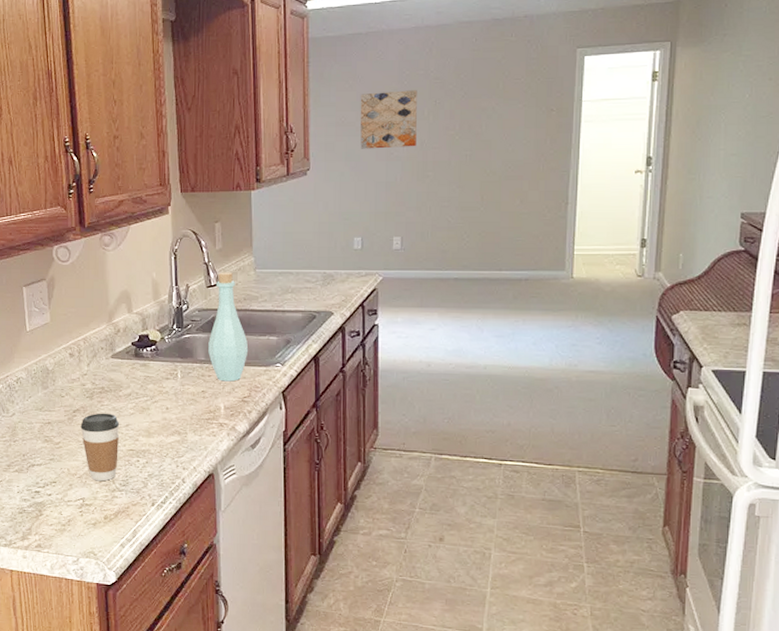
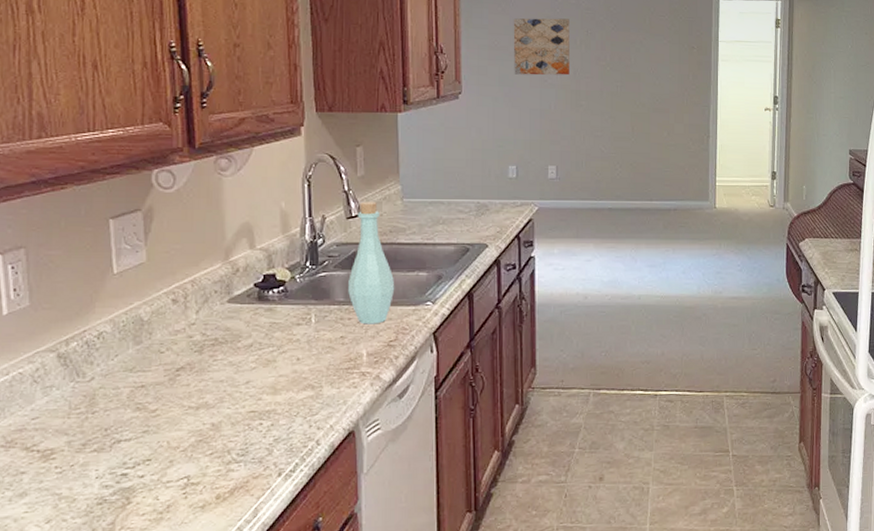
coffee cup: present [80,413,120,482] -> none [185,369,238,453]

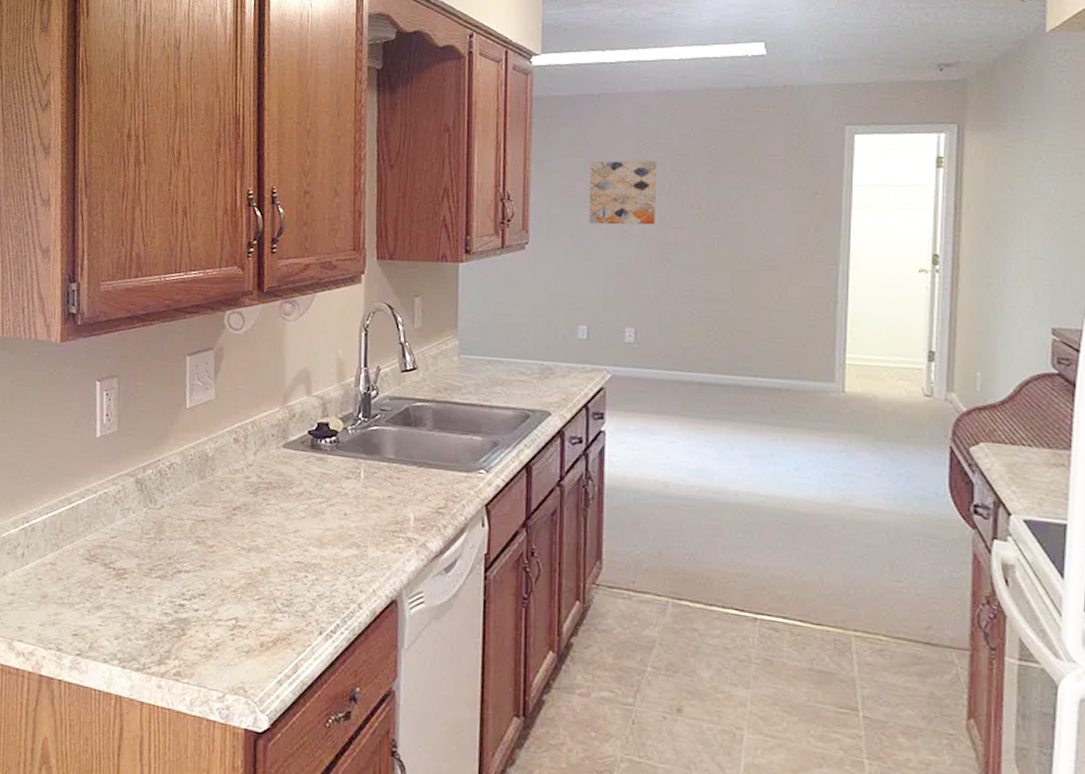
bottle: present [348,201,395,325] -> none [398,355,447,488]

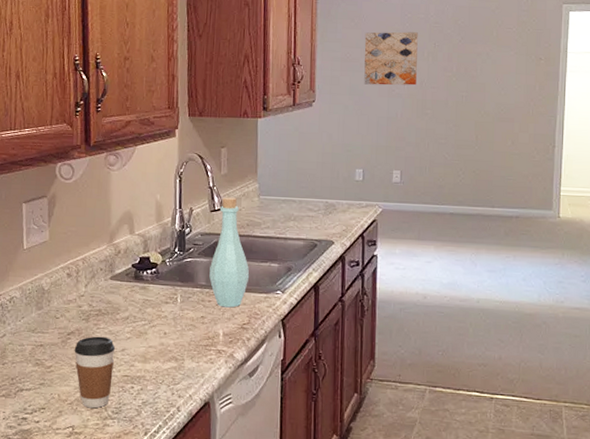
coffee cup: none [240,513,288,599] -> present [74,336,116,409]
bottle: none [398,355,447,488] -> present [209,197,250,308]

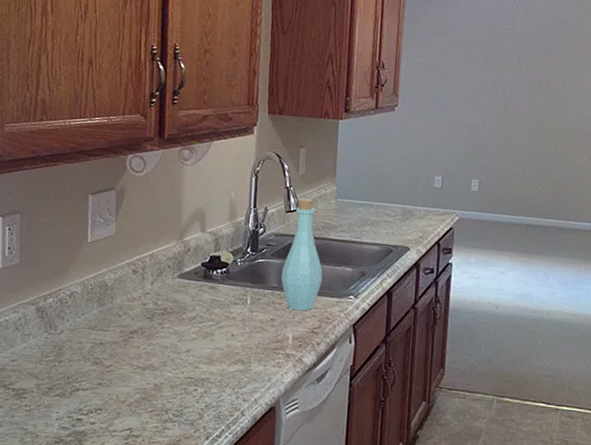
coffee cup: present [74,336,116,409] -> none [136,336,180,411]
wall art: present [364,32,418,86] -> none [447,40,503,96]

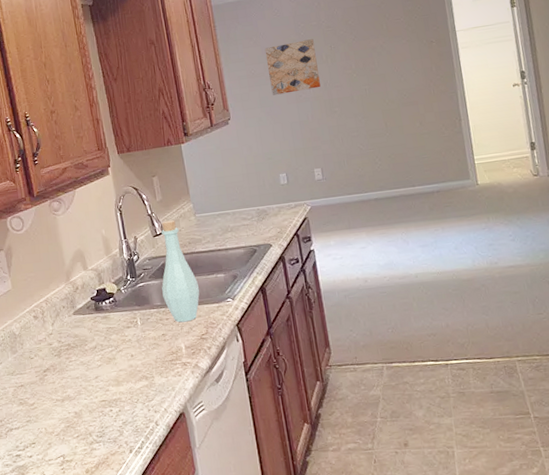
wall art: none [447,40,503,96] -> present [264,39,320,96]

